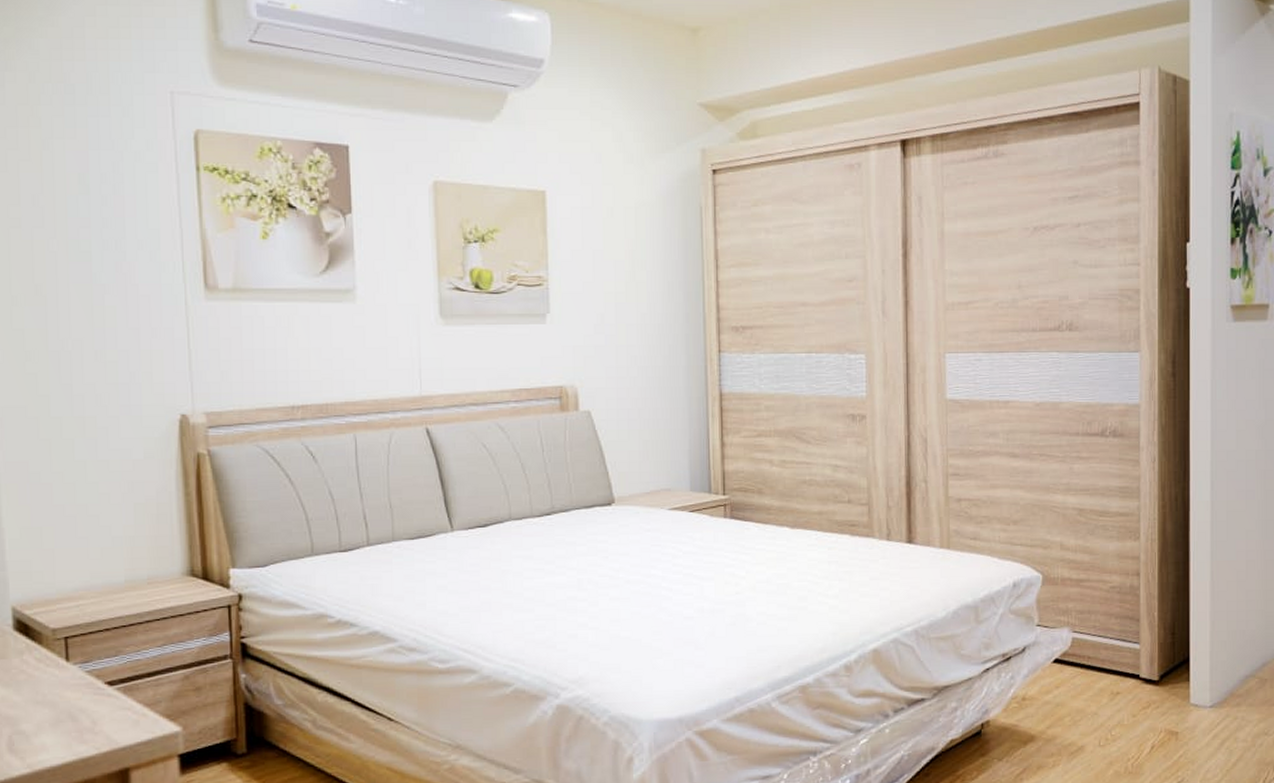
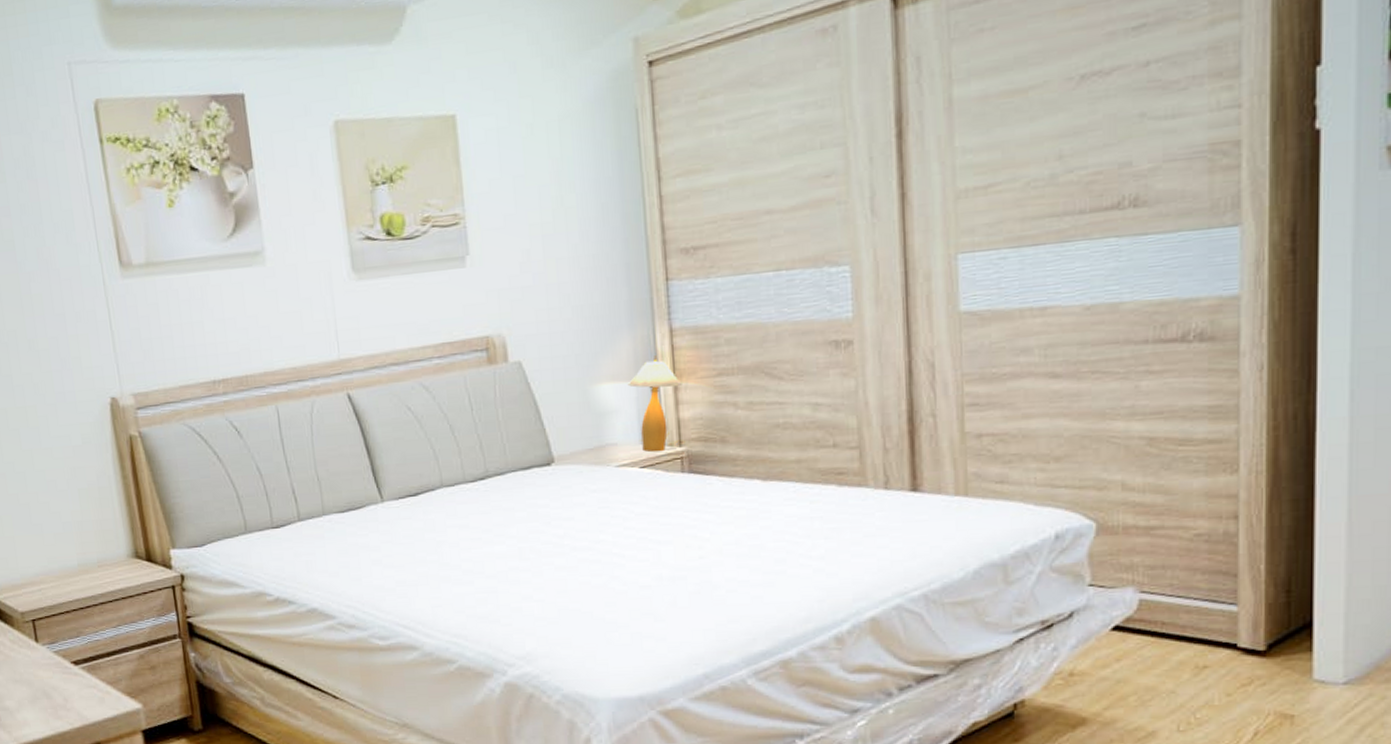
table lamp: none [682,415,728,499] -> present [627,355,682,453]

